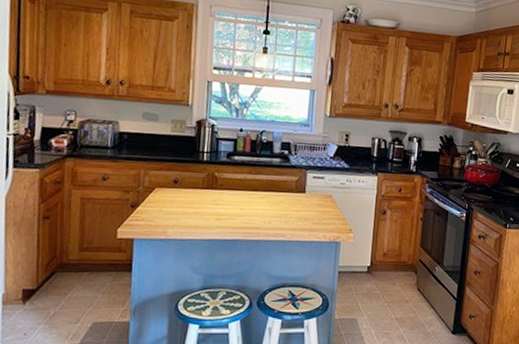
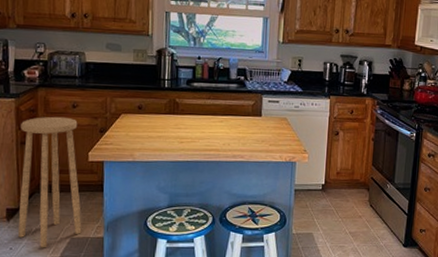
stool: none [34,189,107,334] -> present [18,116,82,248]

